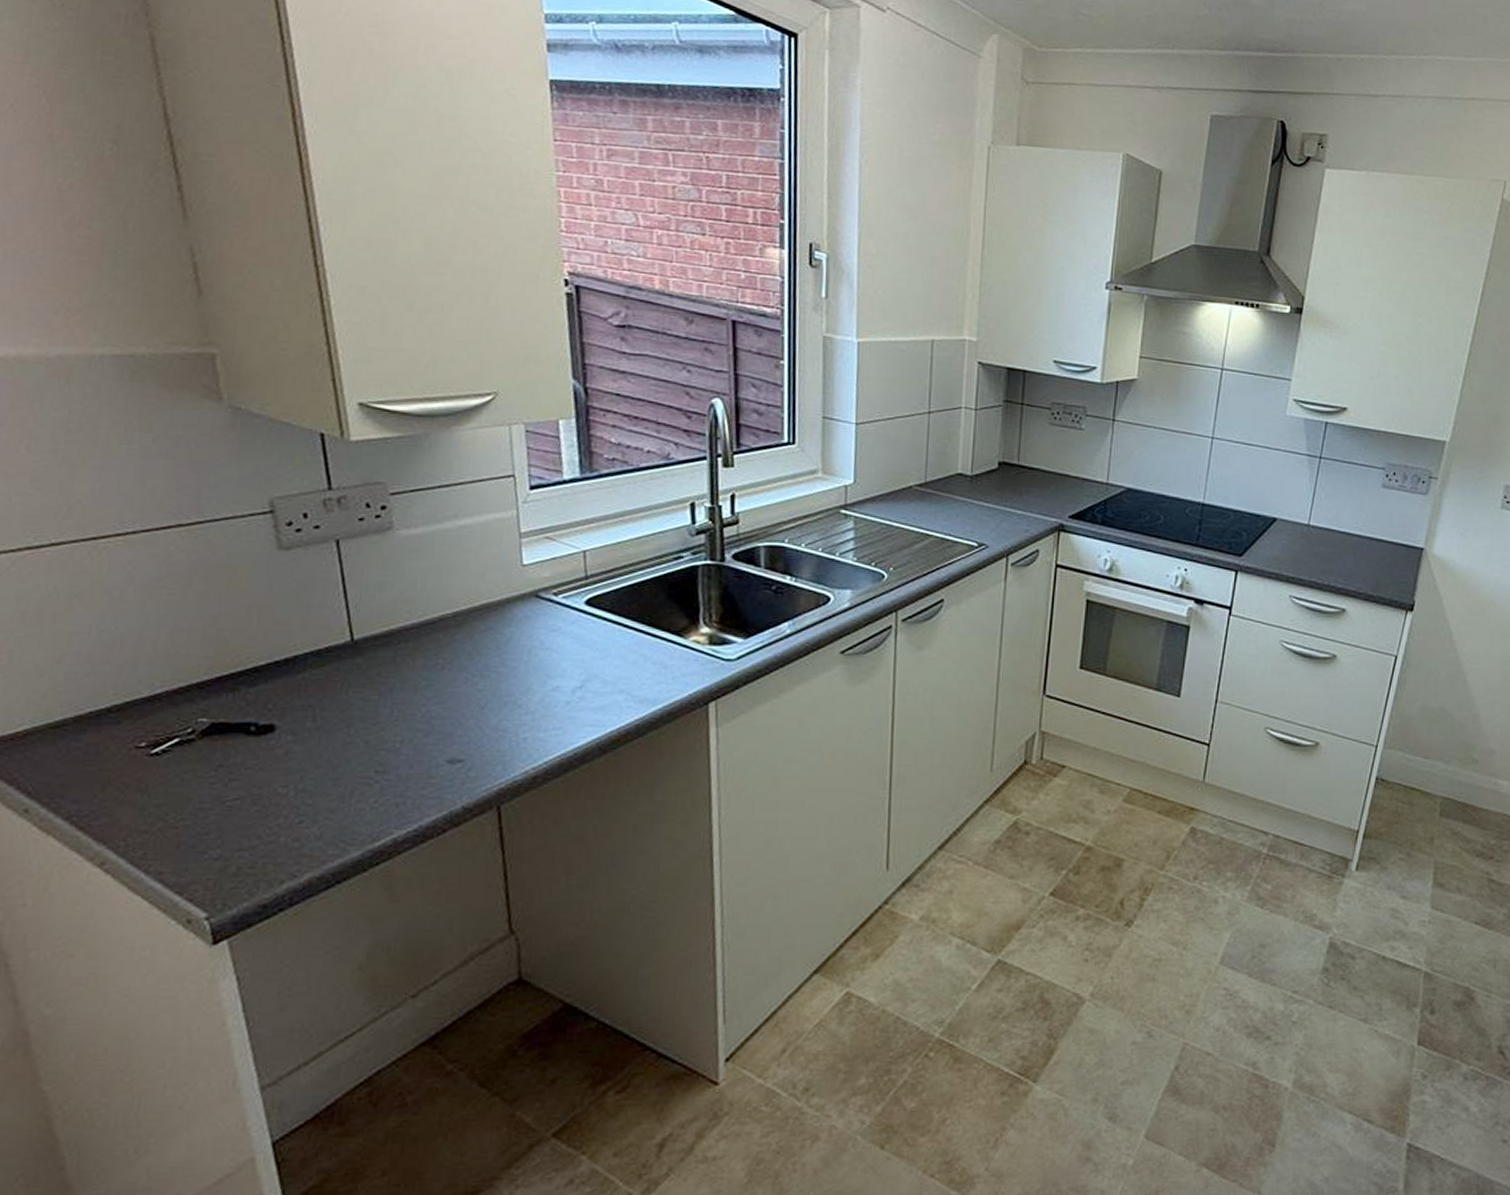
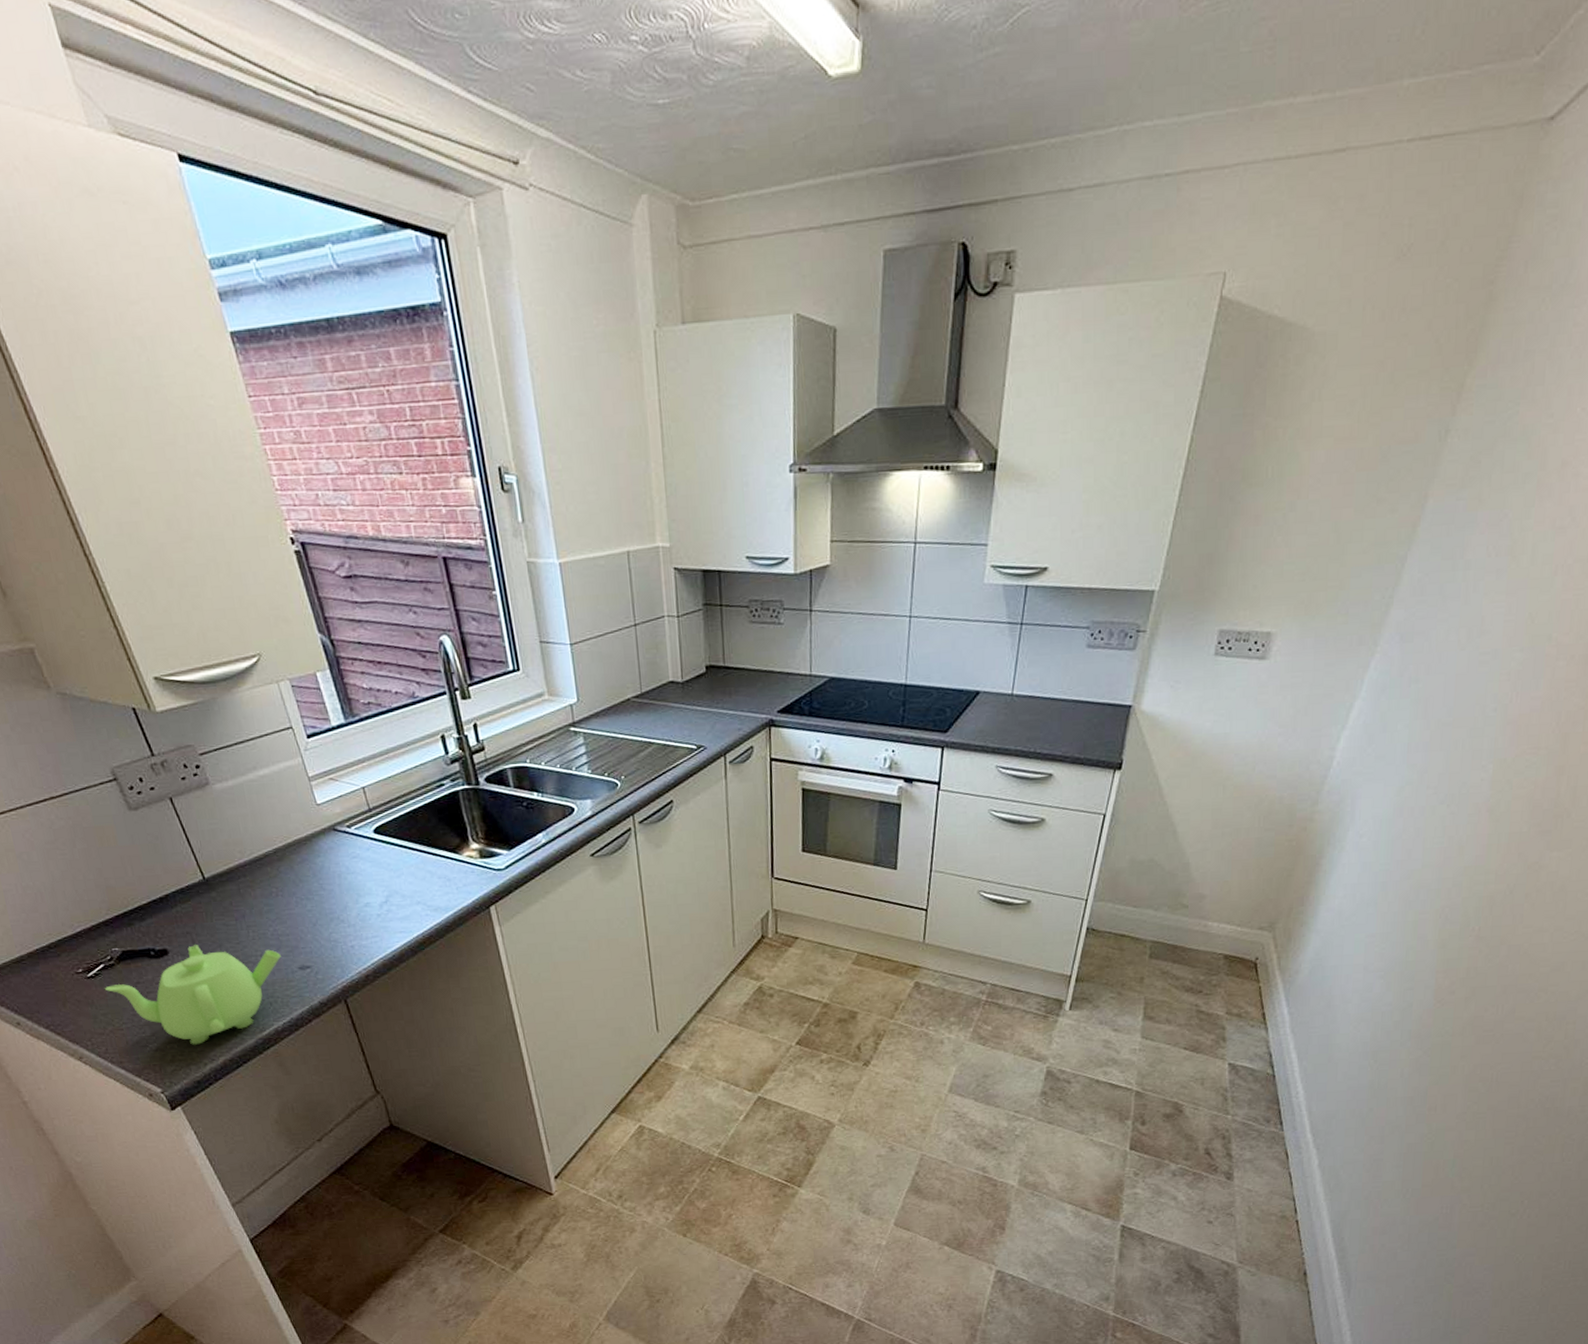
teapot: none [169,722,428,854] -> present [104,945,281,1045]

